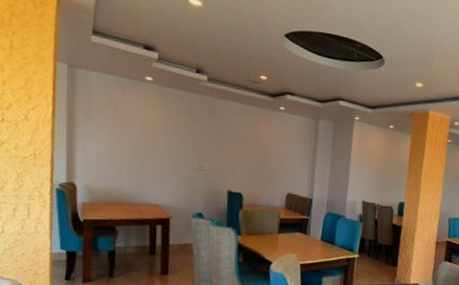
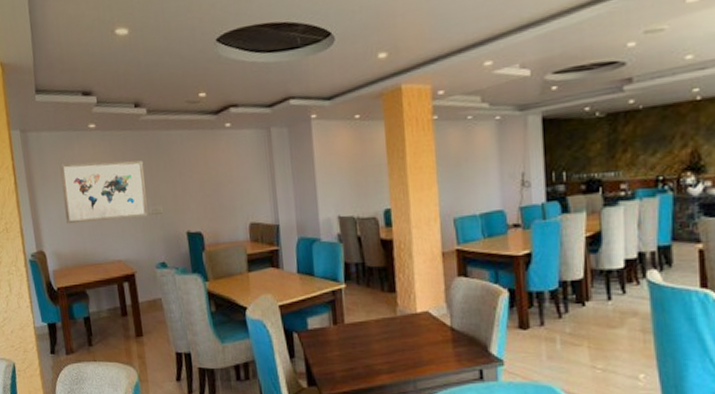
wall art: none [105,106,196,171] -> present [59,160,148,224]

